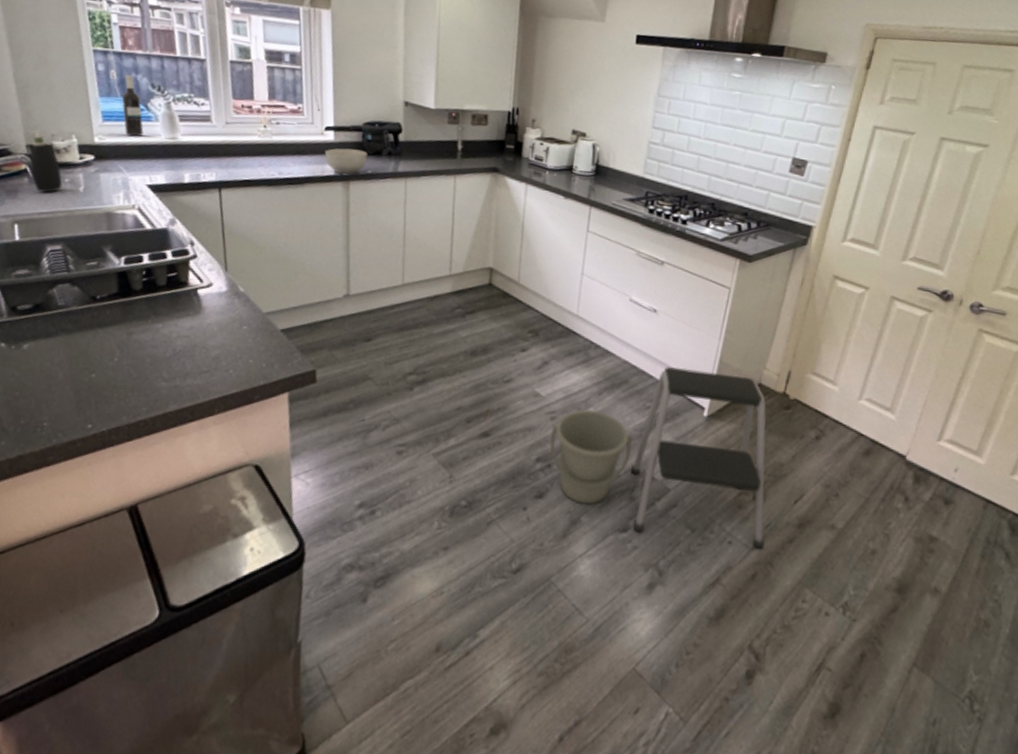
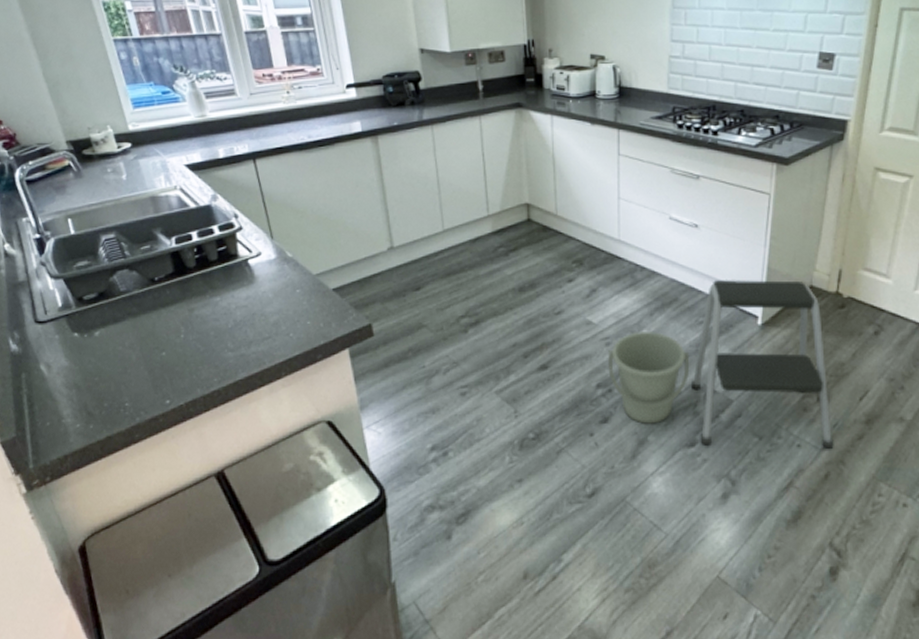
soap dispenser: present [29,129,63,193] -> none [67,125,106,185]
wine bottle: present [121,74,144,137] -> none [147,59,173,120]
bowl: present [324,148,368,175] -> none [349,103,391,130]

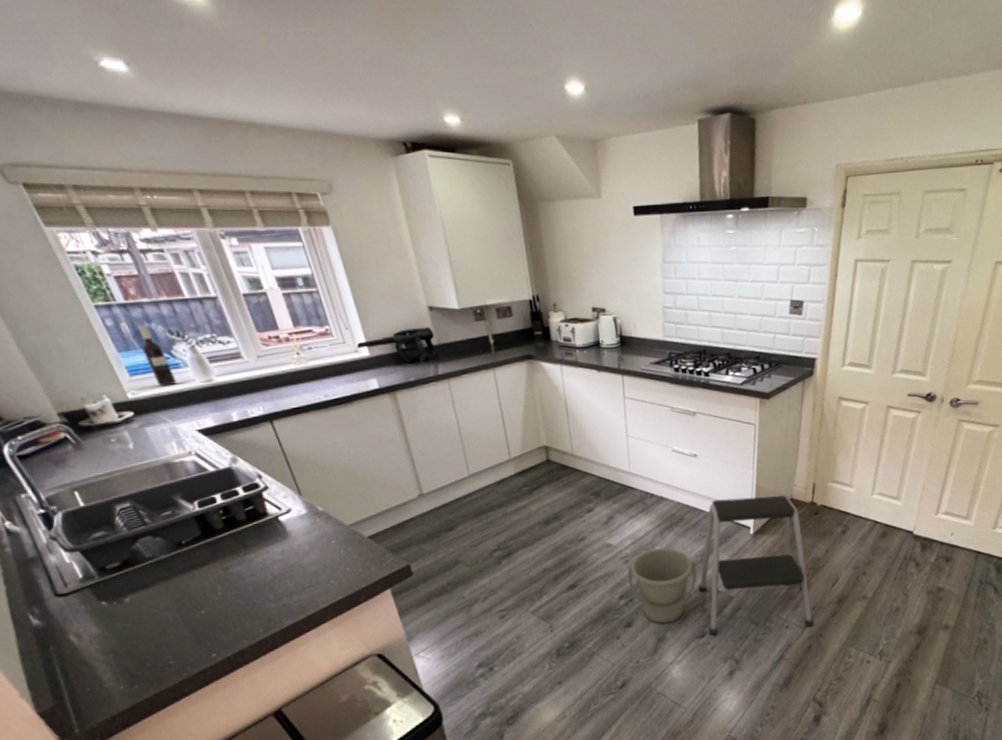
wine bottle: none [147,59,173,120] -> present [137,324,176,387]

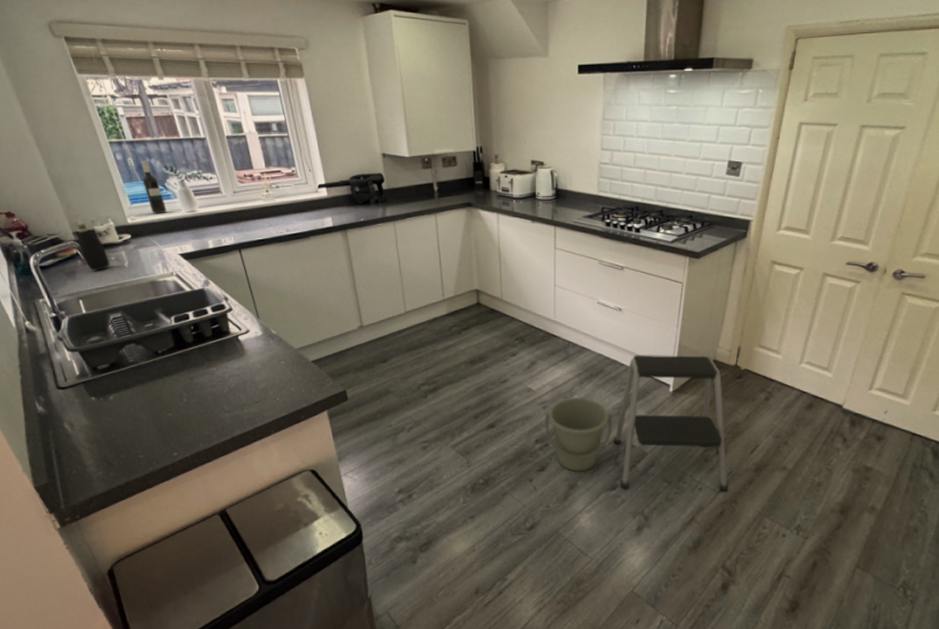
soap dispenser: none [56,396,111,457] -> present [73,218,110,271]

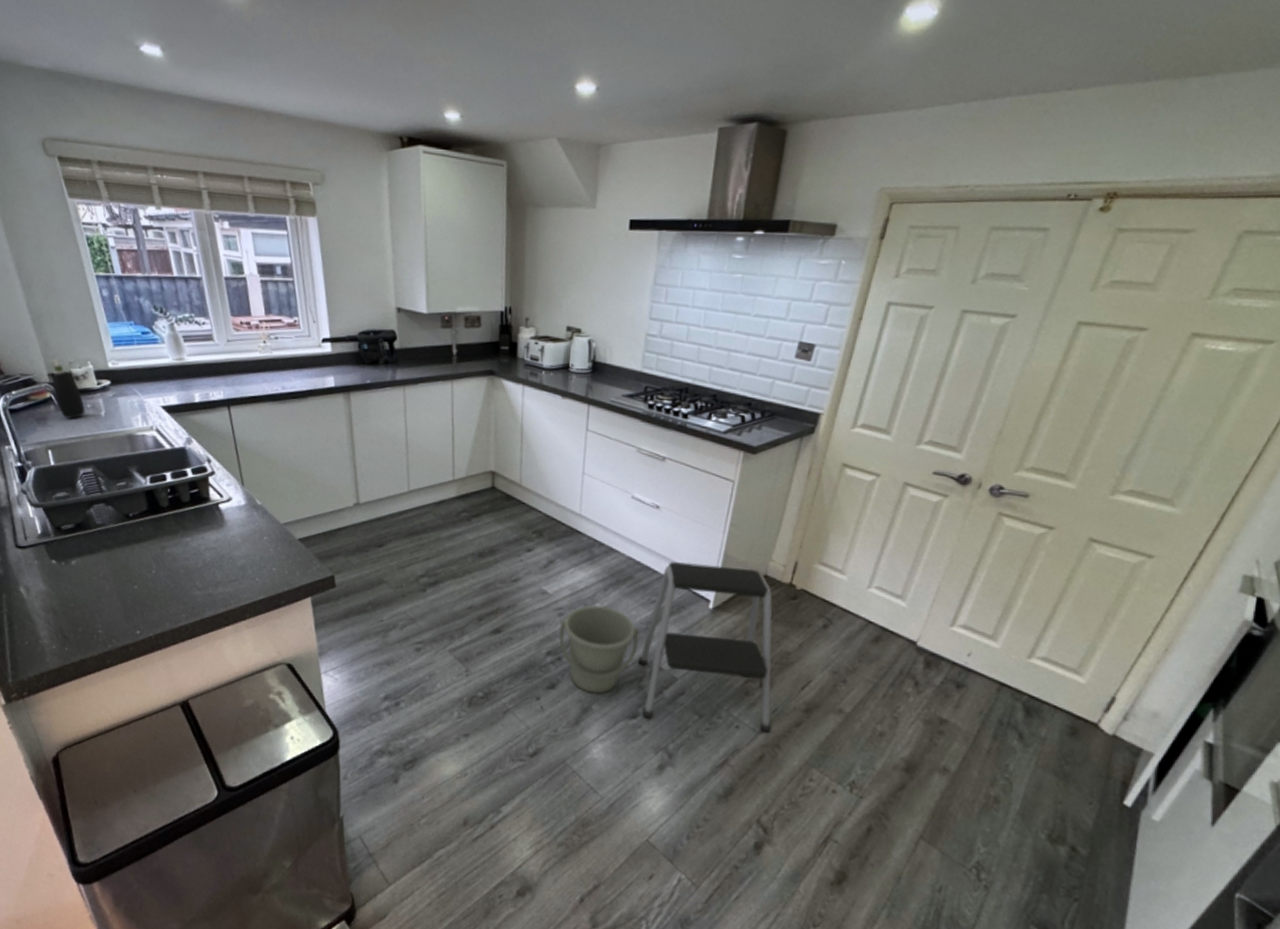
wine bottle: present [140,160,167,214] -> none [127,298,152,360]

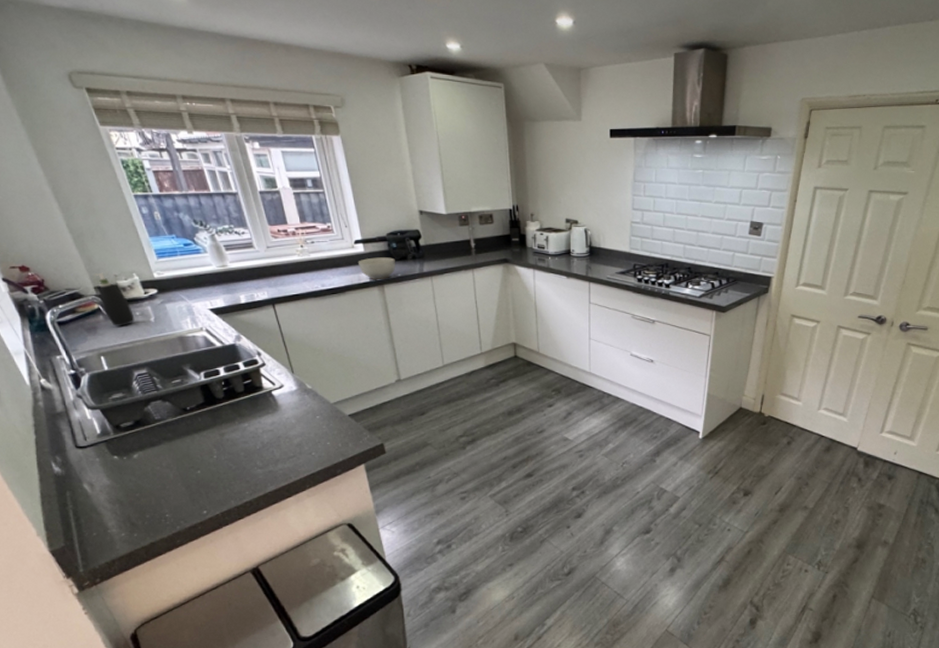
bowl: none [323,359,365,386] -> present [357,257,395,280]
bucket: present [559,605,640,694] -> none [580,445,646,517]
step stool: present [638,561,773,733] -> none [647,403,755,532]

